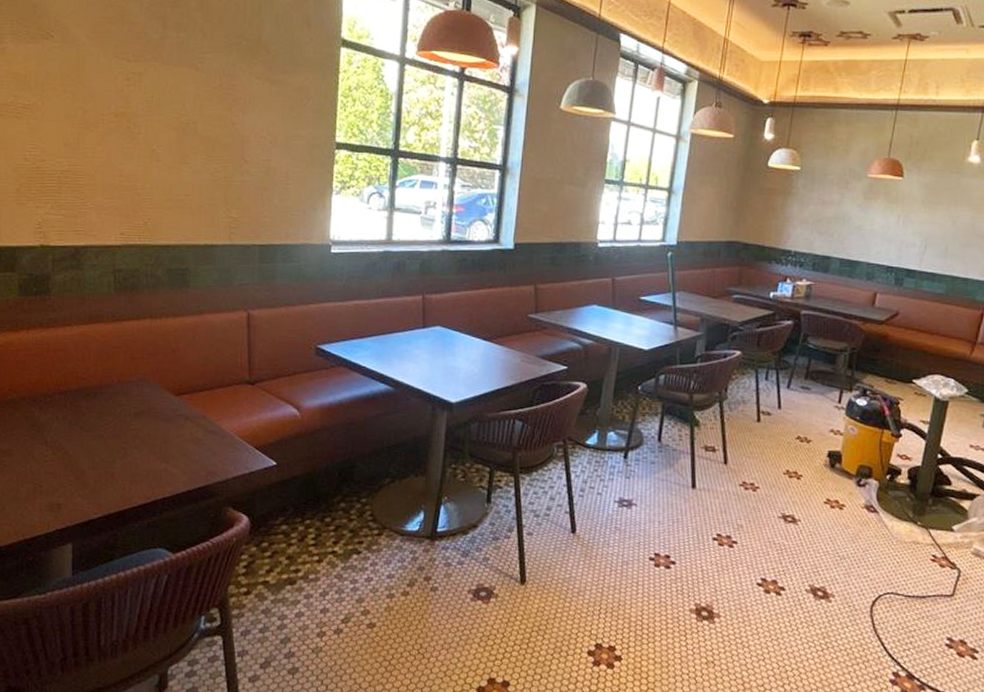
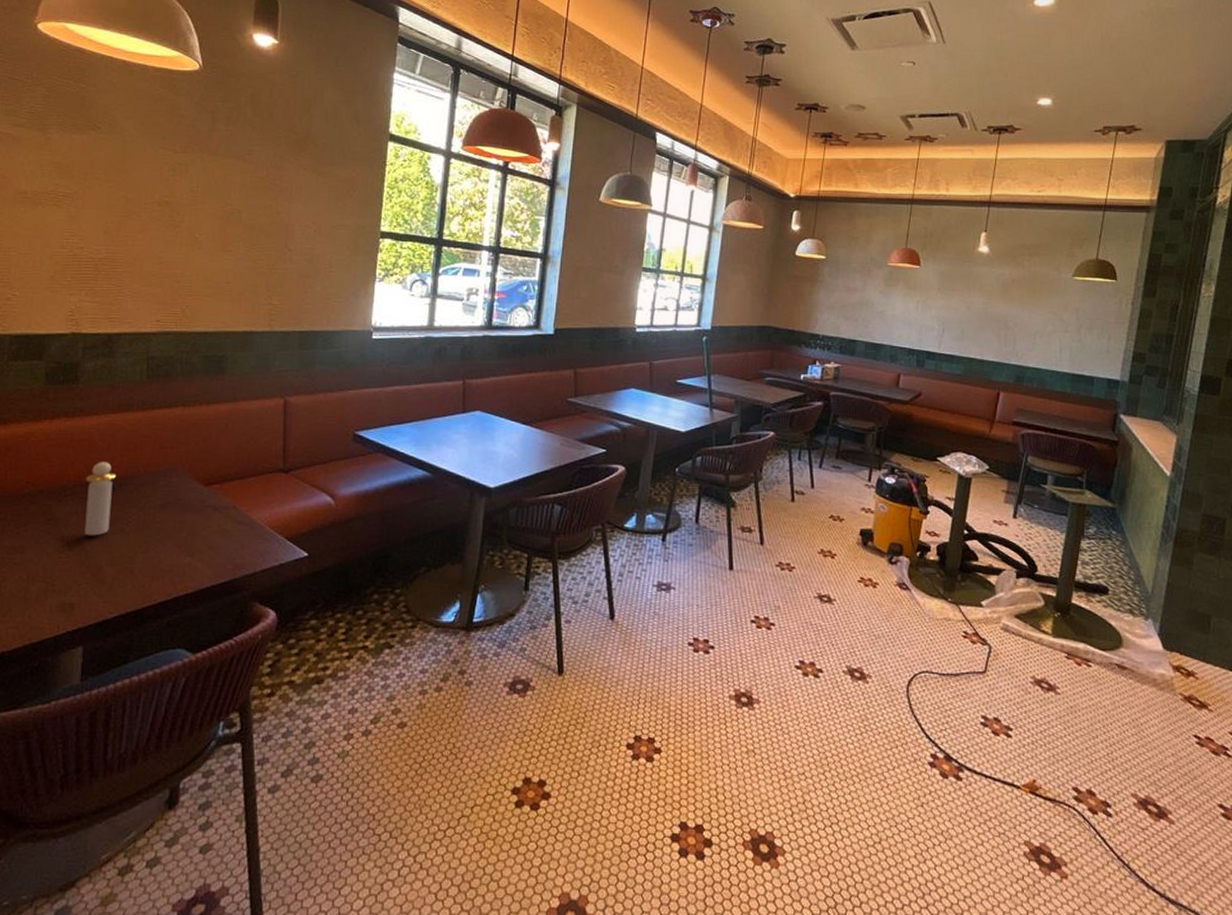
perfume bottle: none [64,371,92,441] -> present [84,462,116,536]

